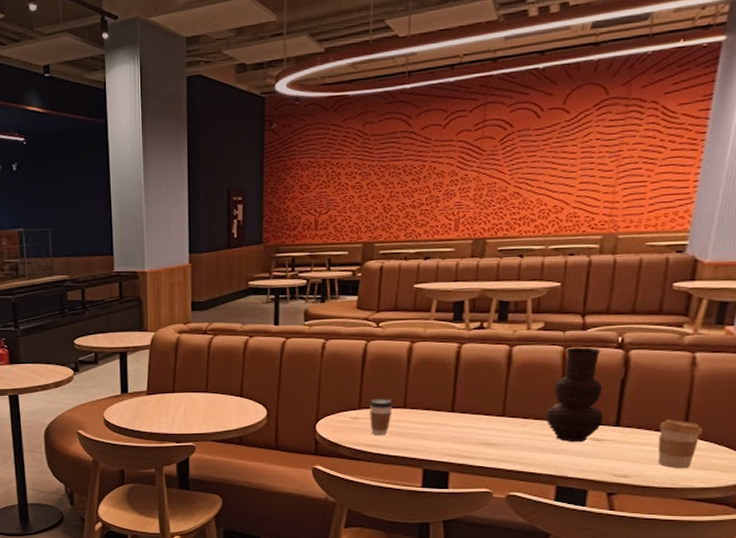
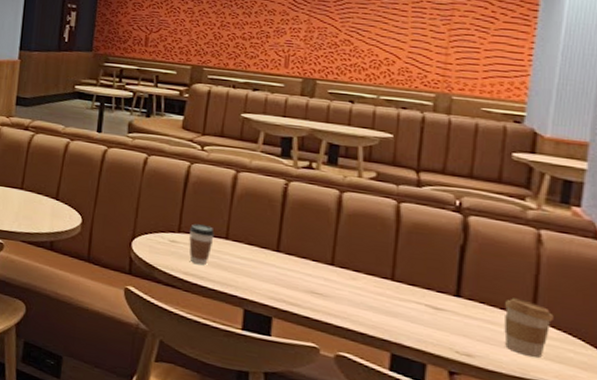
vase: present [545,346,604,443] -> none [378,202,442,309]

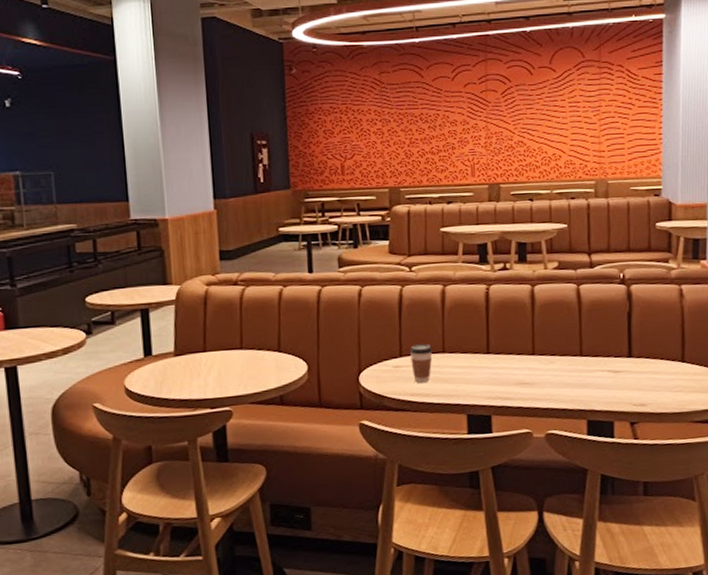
coffee cup: present [504,298,554,358] -> none [662,347,697,394]

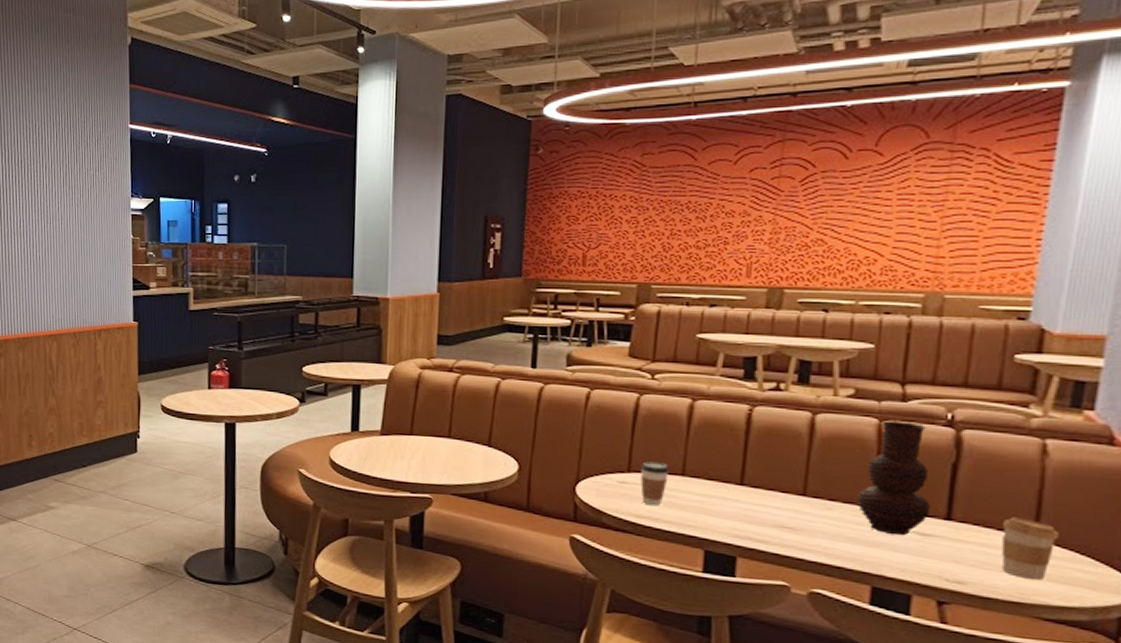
vase: none [569,283,618,376] -> present [856,420,931,536]
coffee cup: none [662,347,697,394] -> present [1001,517,1059,580]

